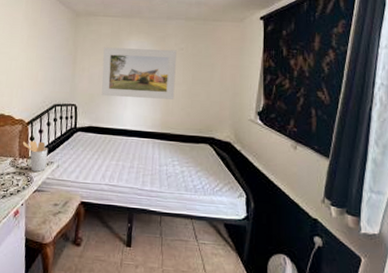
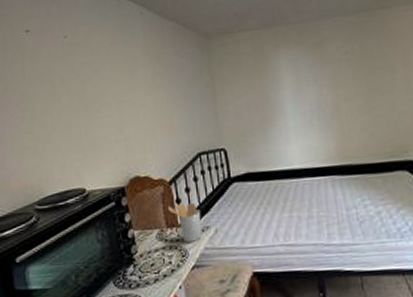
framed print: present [101,47,177,100] -> none [247,55,349,132]

